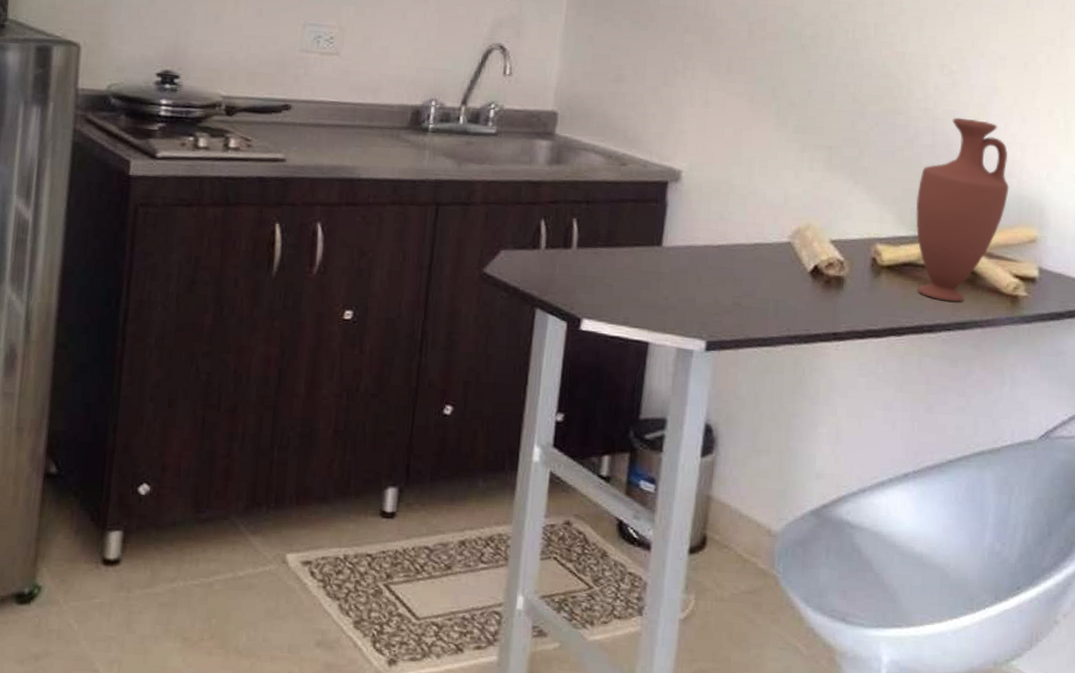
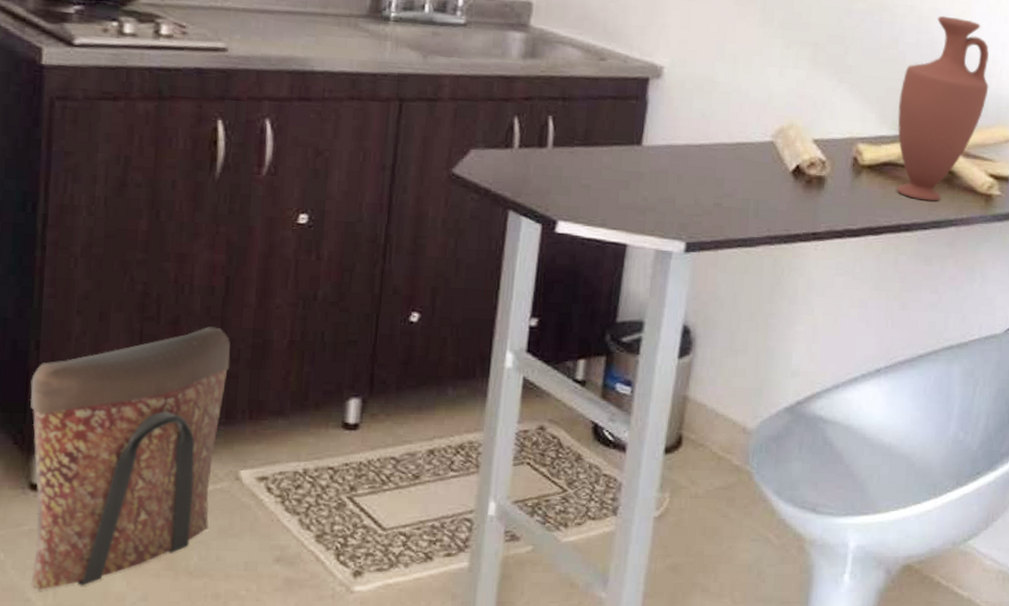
shopping bag: none [99,415,281,662] -> present [29,326,231,590]

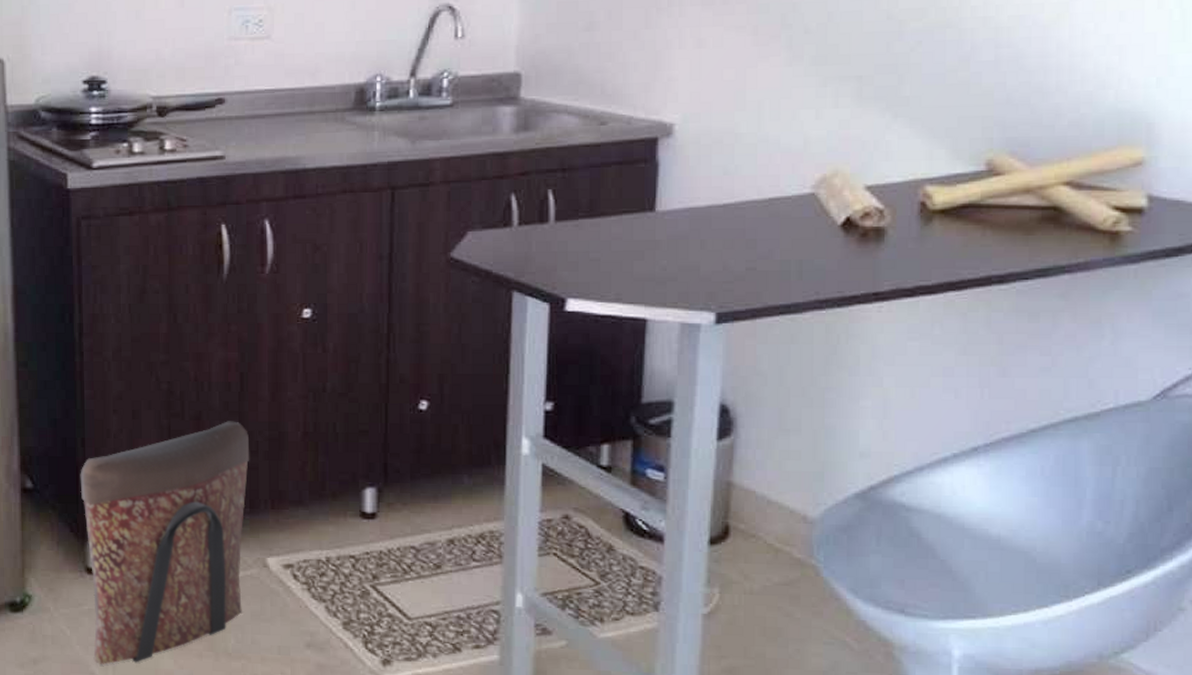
vase: present [896,15,989,201] -> none [975,23,1104,245]

